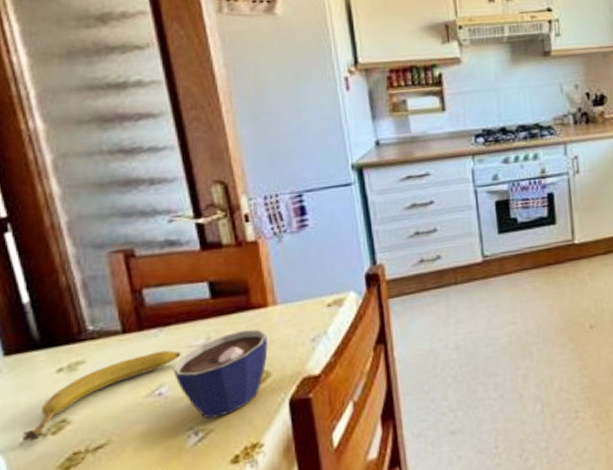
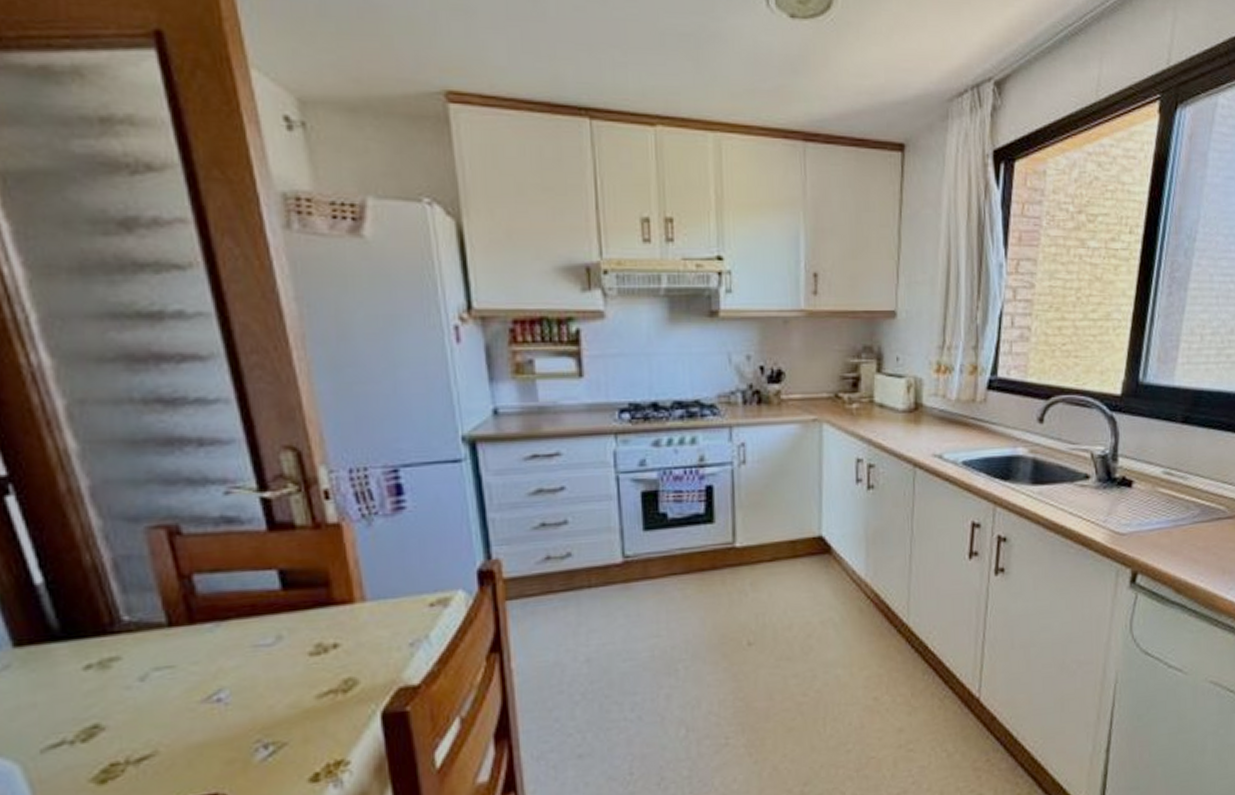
fruit: present [23,350,182,441] -> none [43,649,245,749]
cup: present [173,329,268,419] -> none [234,628,355,731]

